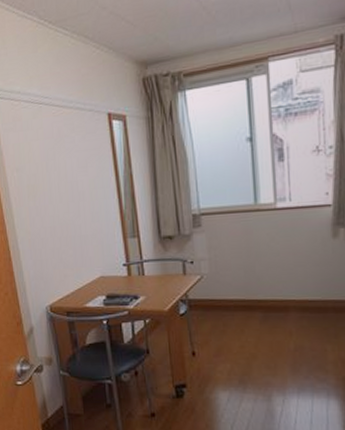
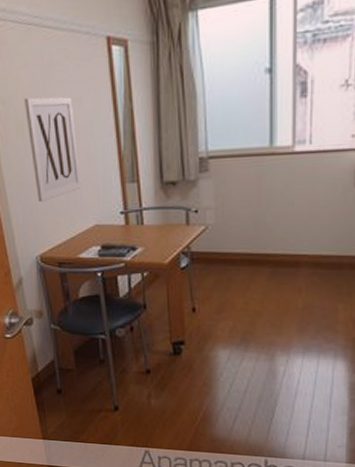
wall art: none [36,164,88,256] -> present [24,96,82,202]

